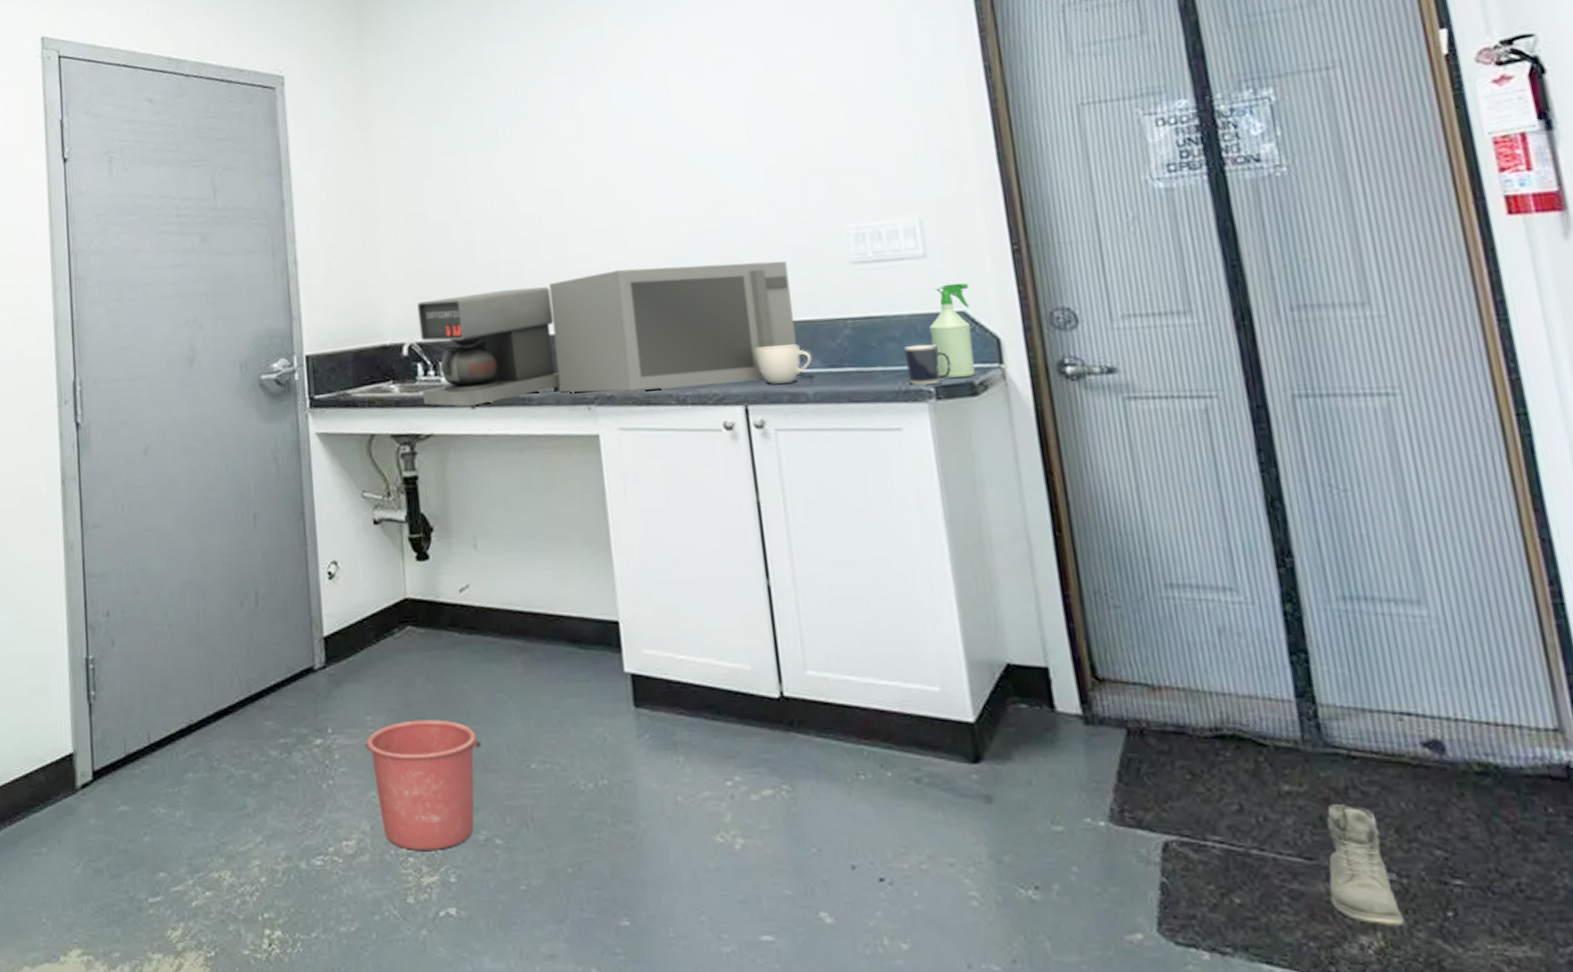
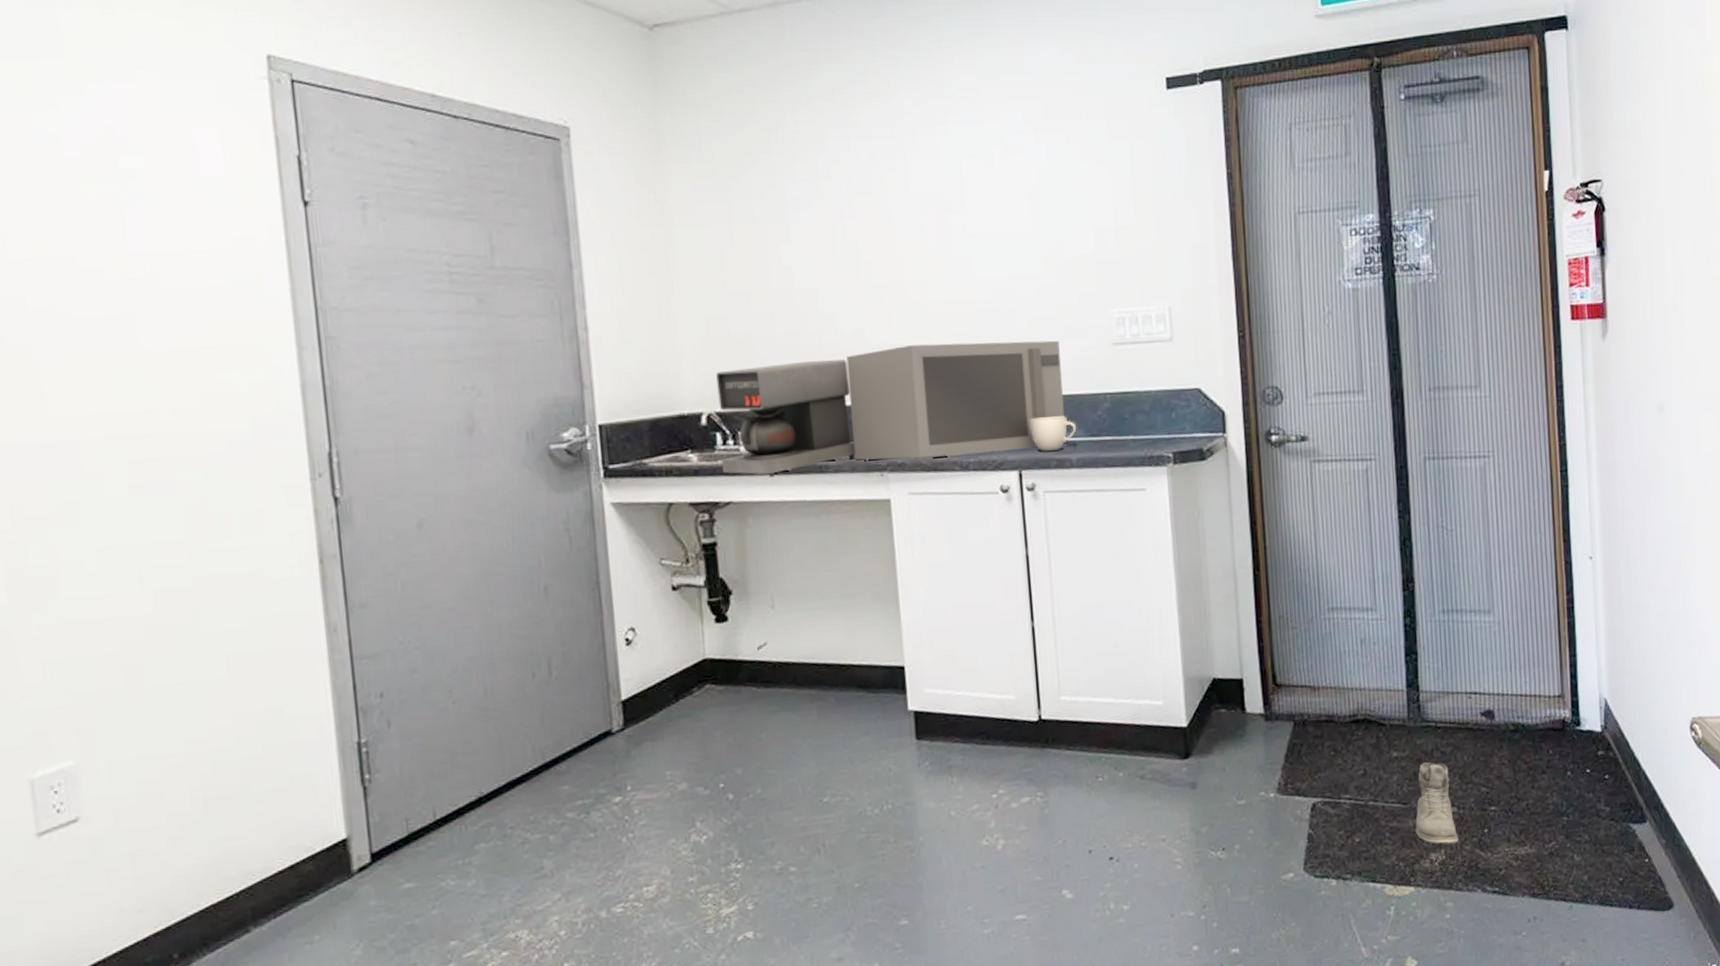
bucket: present [365,719,482,850] -> none [665,767,778,887]
mug: present [903,344,952,386] -> none [1150,416,1187,452]
spray bottle: present [929,282,976,379] -> none [1172,363,1205,446]

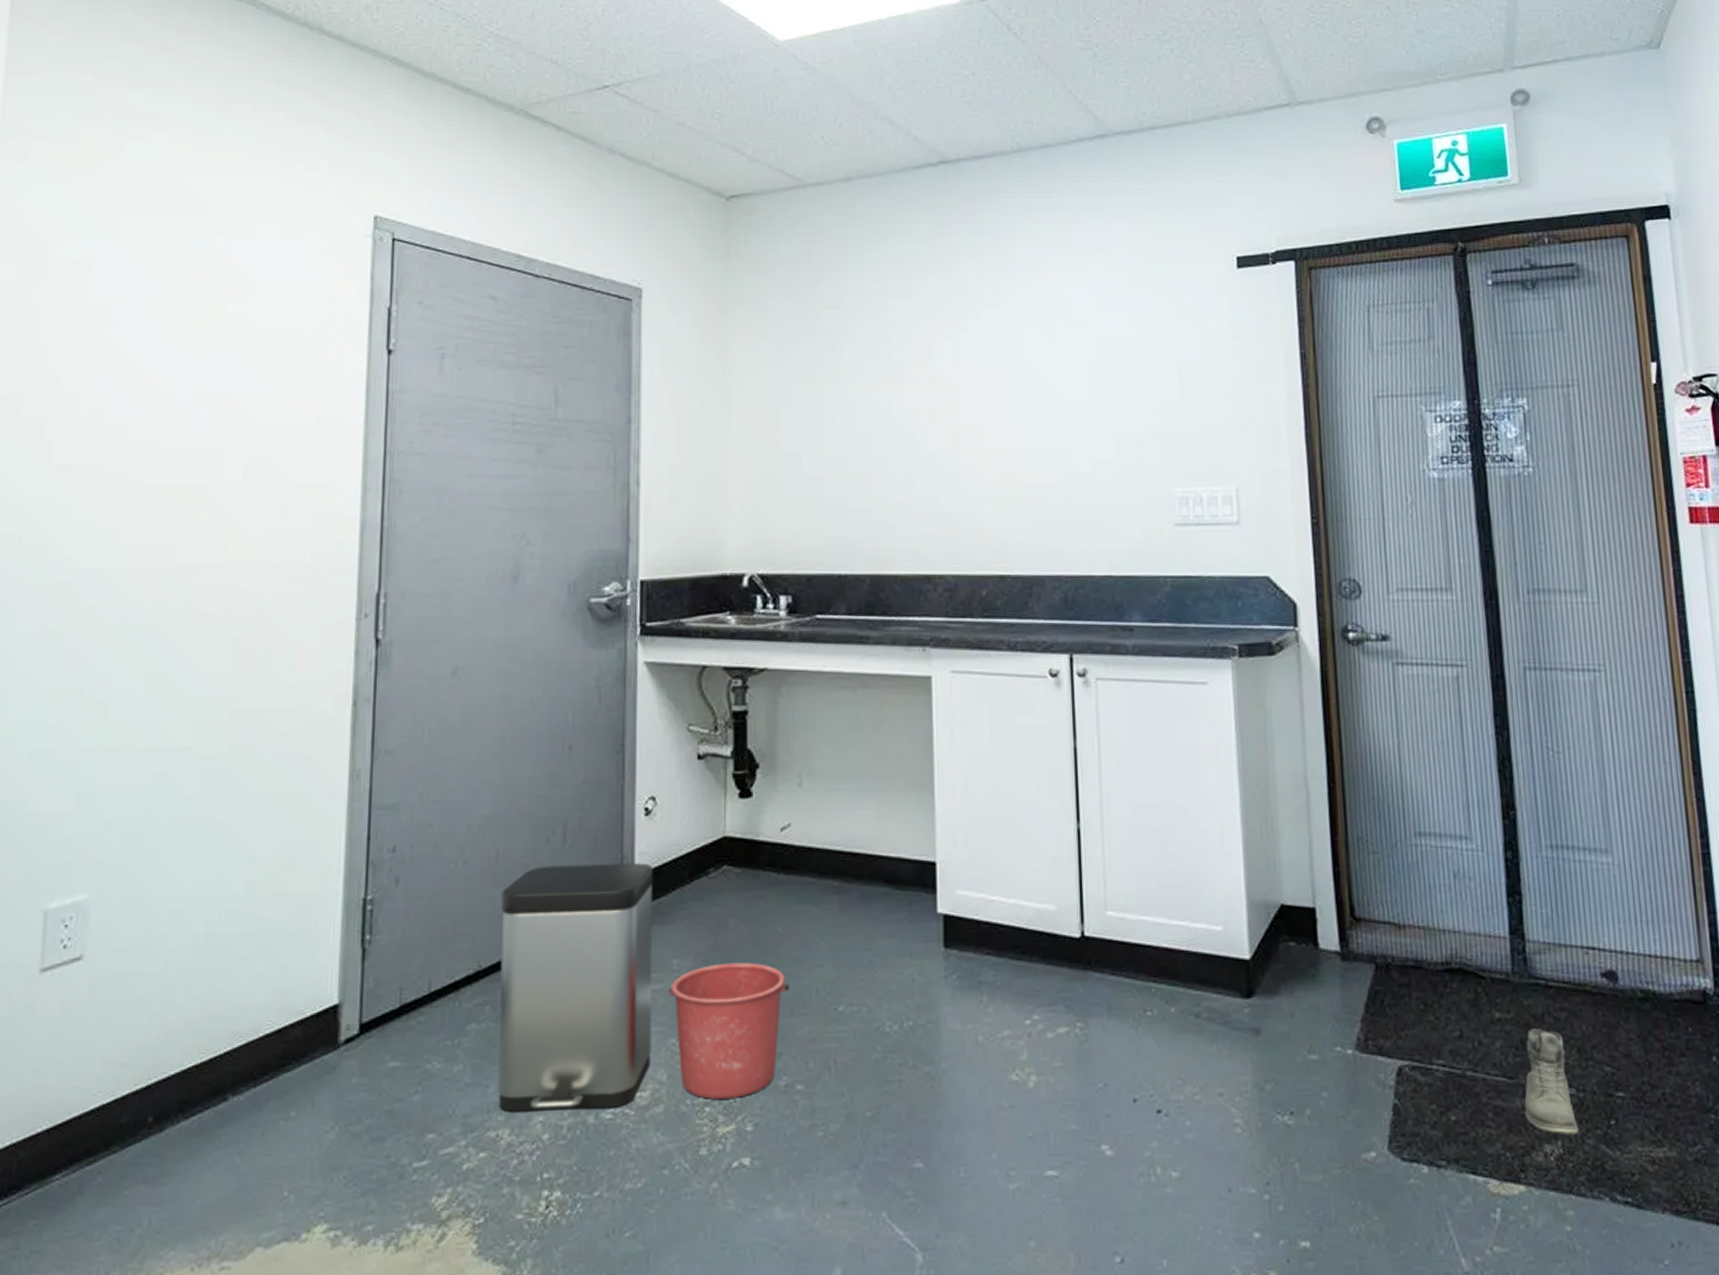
pedal bin: none [494,688,654,916] -> present [498,863,653,1112]
bucket: none [665,767,778,887] -> present [669,962,790,1099]
coffee maker: present [716,359,856,477] -> none [759,526,898,645]
microwave: present [846,340,1066,461] -> none [895,515,1122,635]
cup: present [1029,416,1077,452] -> none [1083,598,1134,636]

